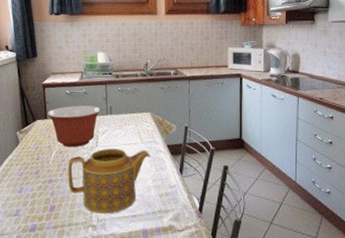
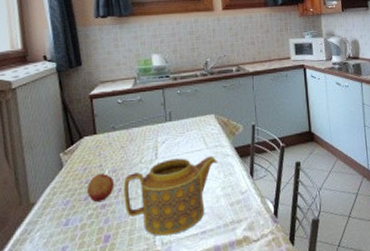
fruit: none [38,152,60,177] -> present [87,173,115,202]
mixing bowl: present [47,105,101,148] -> none [96,113,159,164]

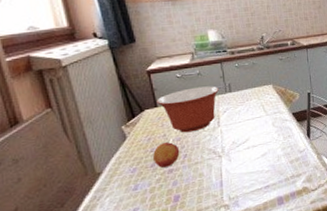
mixing bowl: none [96,113,159,164] -> present [157,86,219,133]
teapot: present [124,156,217,236] -> none [189,121,277,193]

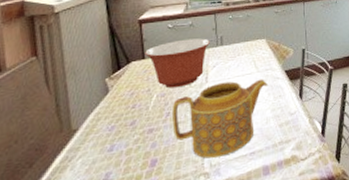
fruit: present [153,142,180,168] -> none [134,97,163,127]
teapot: none [189,121,277,193] -> present [172,79,267,158]

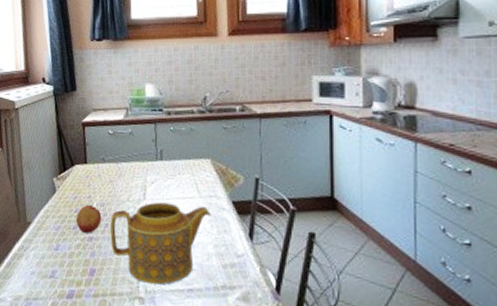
fruit: none [134,97,163,127] -> present [76,204,102,233]
mixing bowl: present [145,38,210,88] -> none [87,148,149,200]

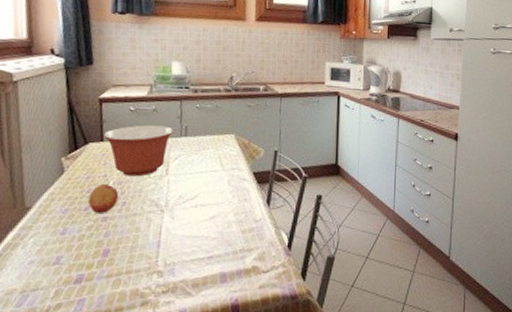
mixing bowl: none [87,148,149,200] -> present [103,125,174,177]
teapot: present [110,202,211,285] -> none [128,177,233,256]

